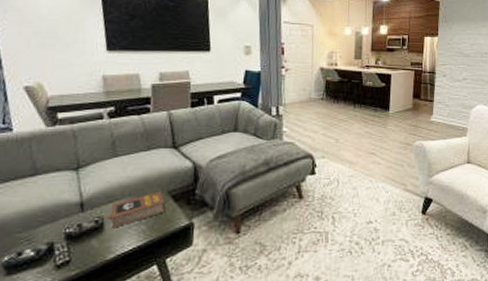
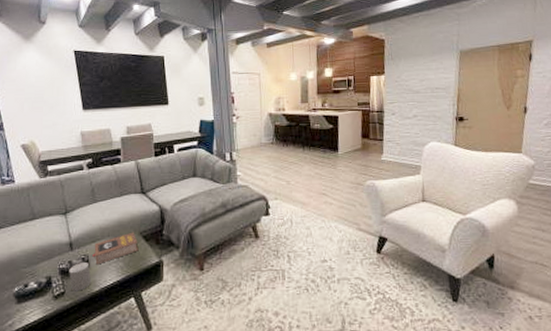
mug: none [77,226,106,259] -> present [69,263,92,291]

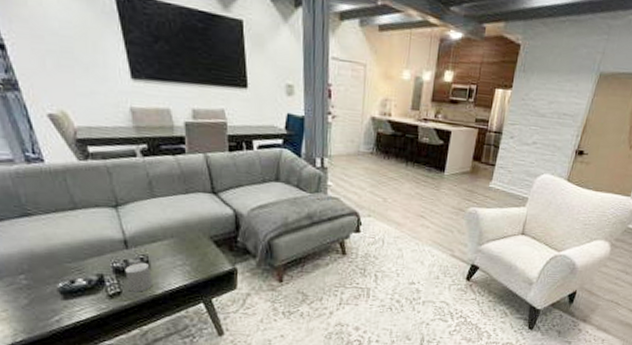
book: present [92,232,139,265] -> none [153,235,209,267]

